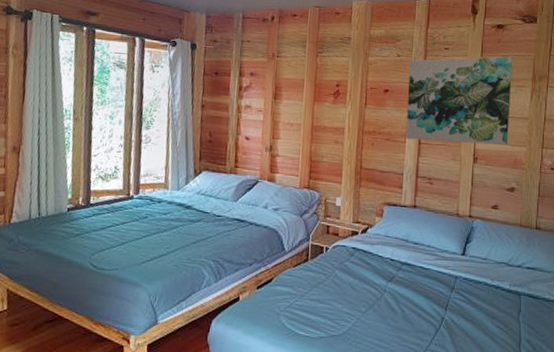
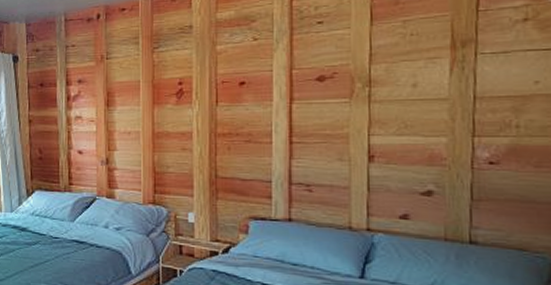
wall art: present [405,56,512,146] -> none [270,21,419,139]

